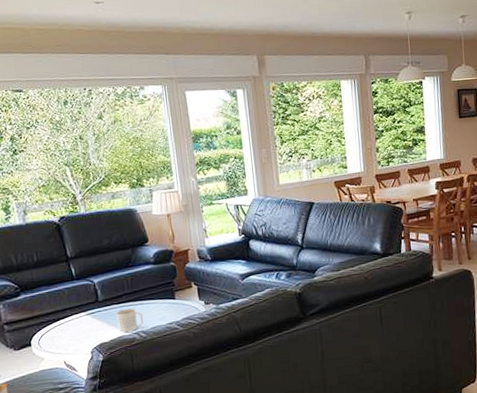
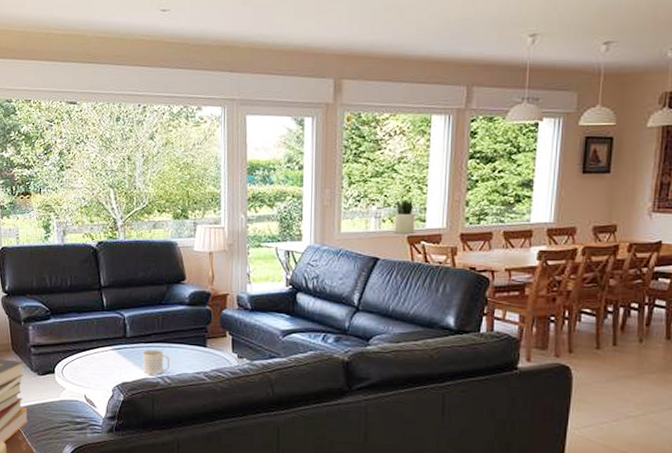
planter: none [321,151,341,181] -> present [392,199,416,235]

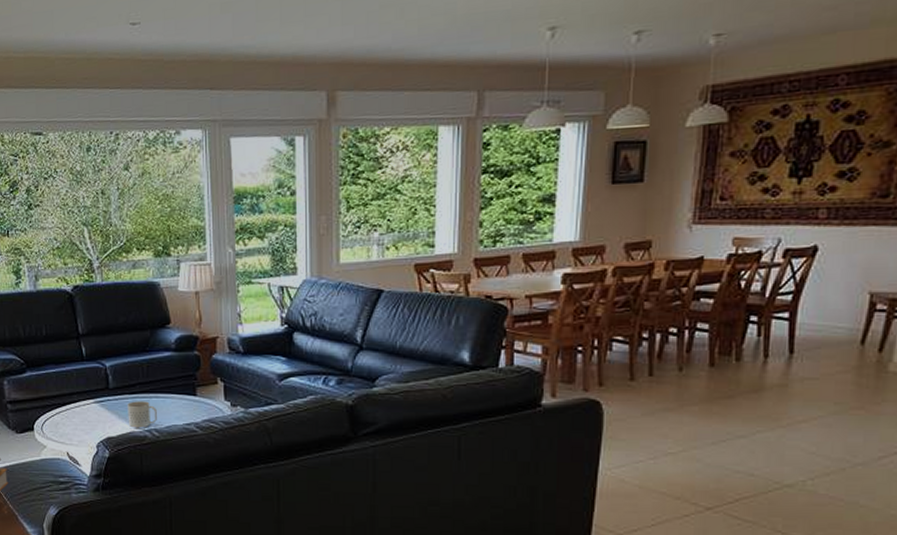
planter: present [392,199,416,235] -> none [397,223,424,263]

